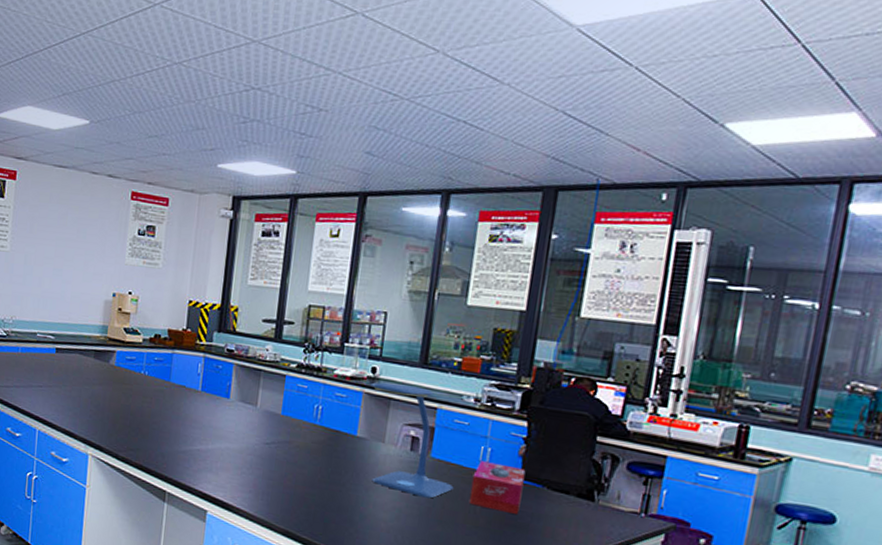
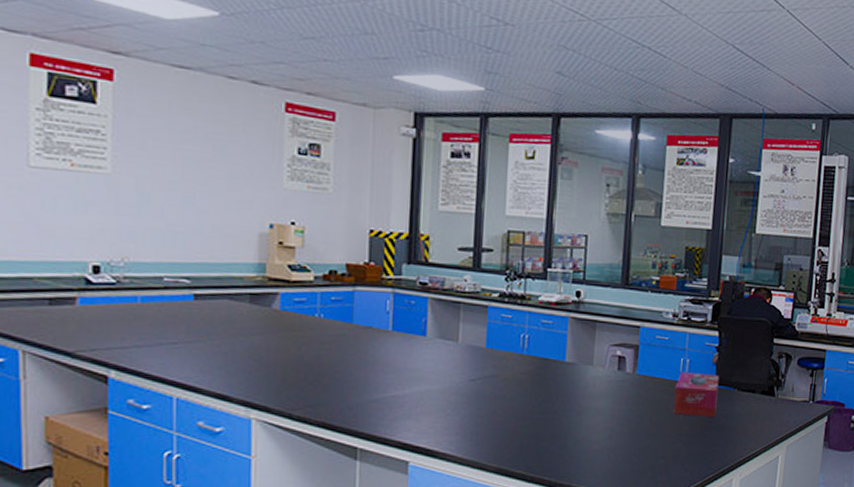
desk lamp: present [370,382,454,499] -> none [576,306,659,414]

